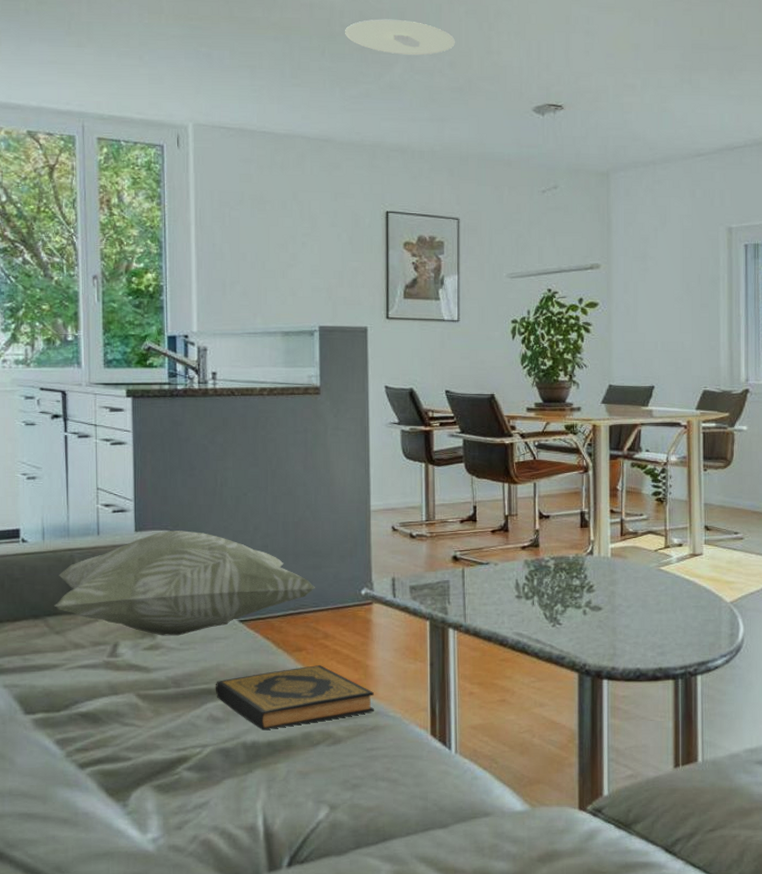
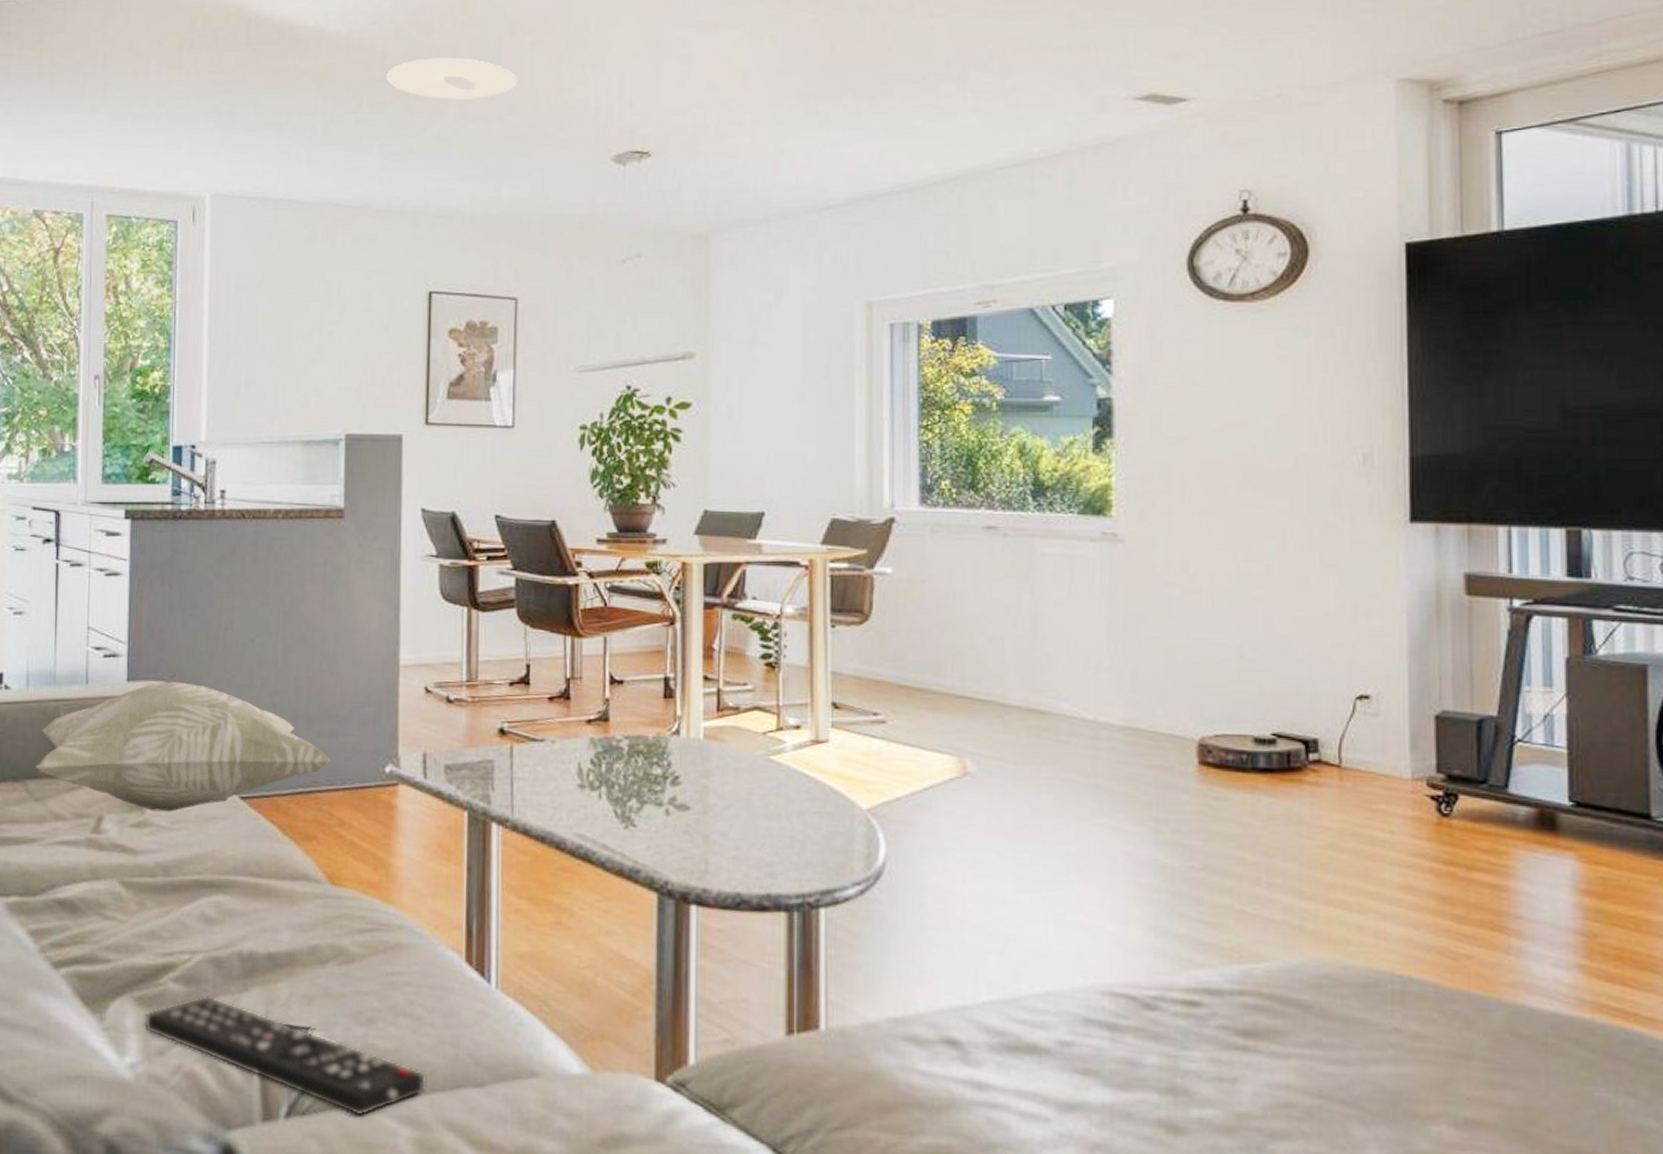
remote control: none [163,779,402,860] -> present [144,995,426,1117]
hardback book: present [216,665,374,731] -> none [210,859,397,939]

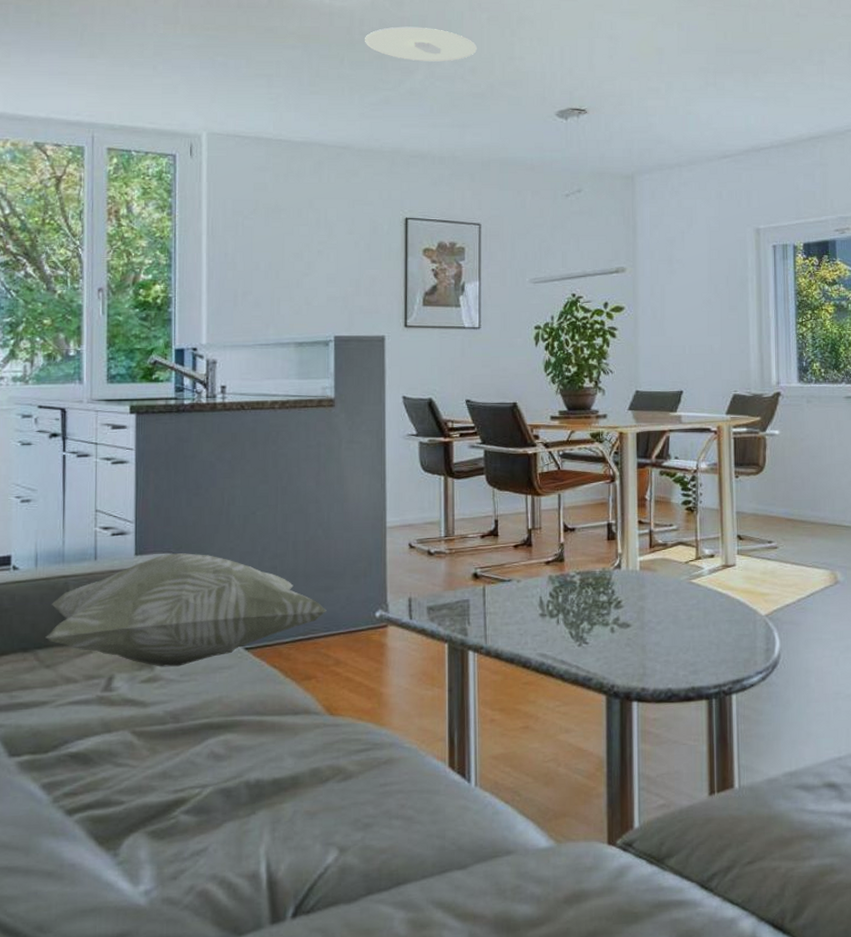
remote control: present [144,995,426,1117] -> none [157,822,417,908]

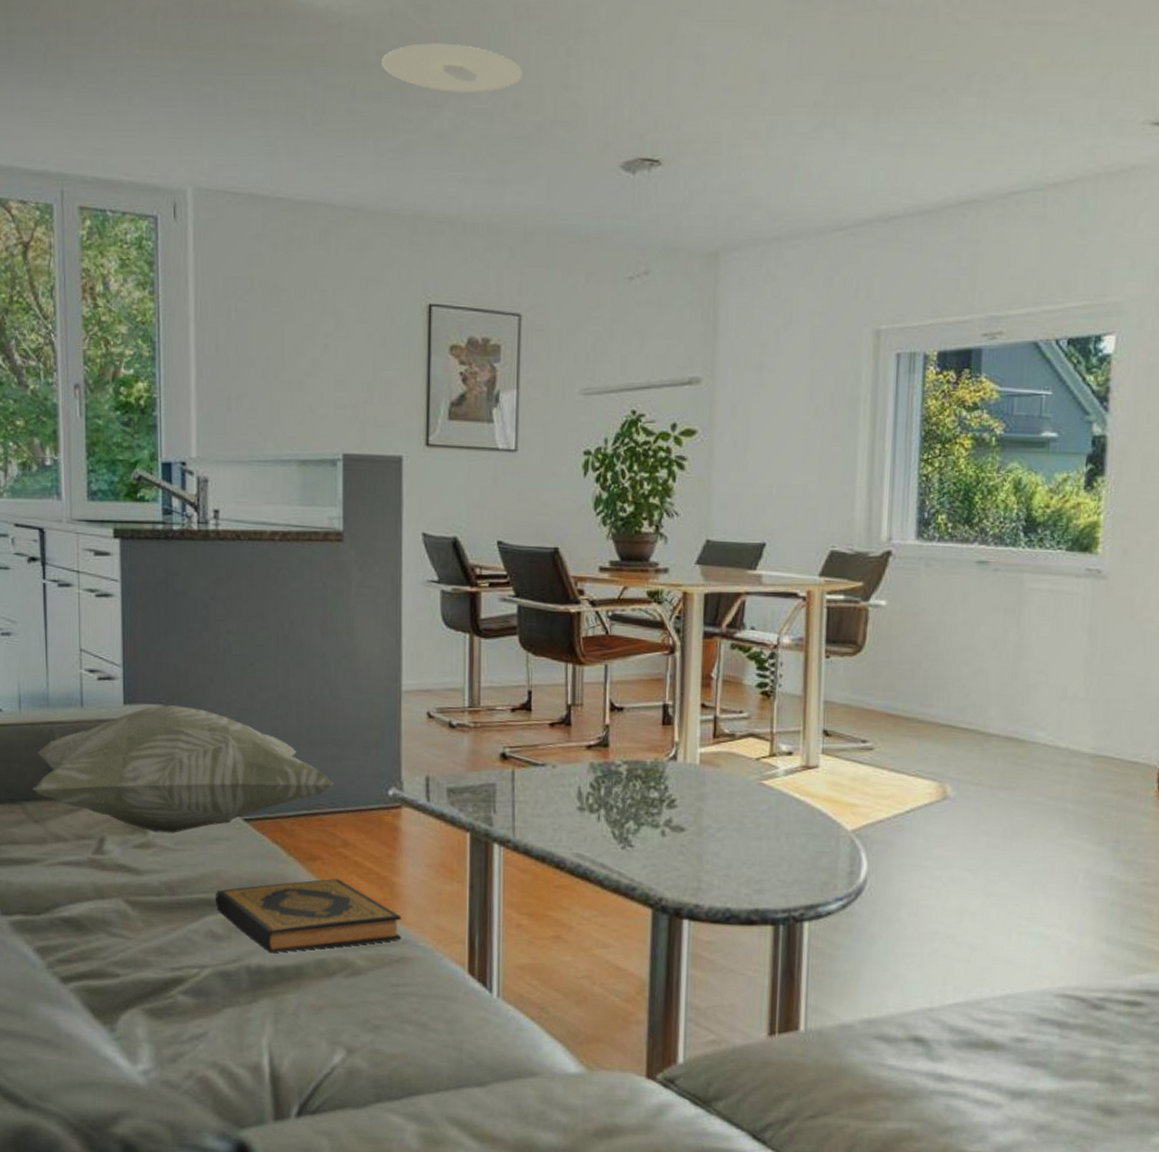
hardback book: none [218,694,388,767] -> present [216,879,401,953]

